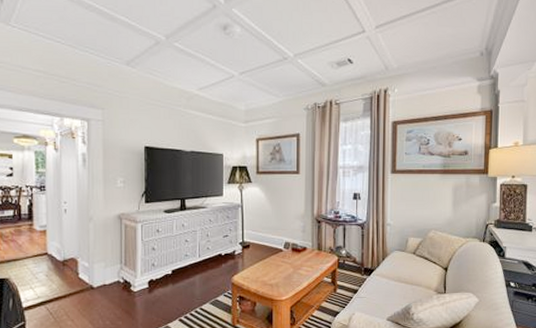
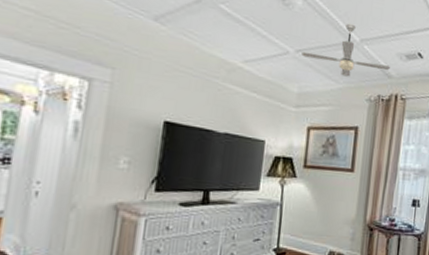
ceiling fan: none [245,41,323,90] -> present [302,23,390,77]

